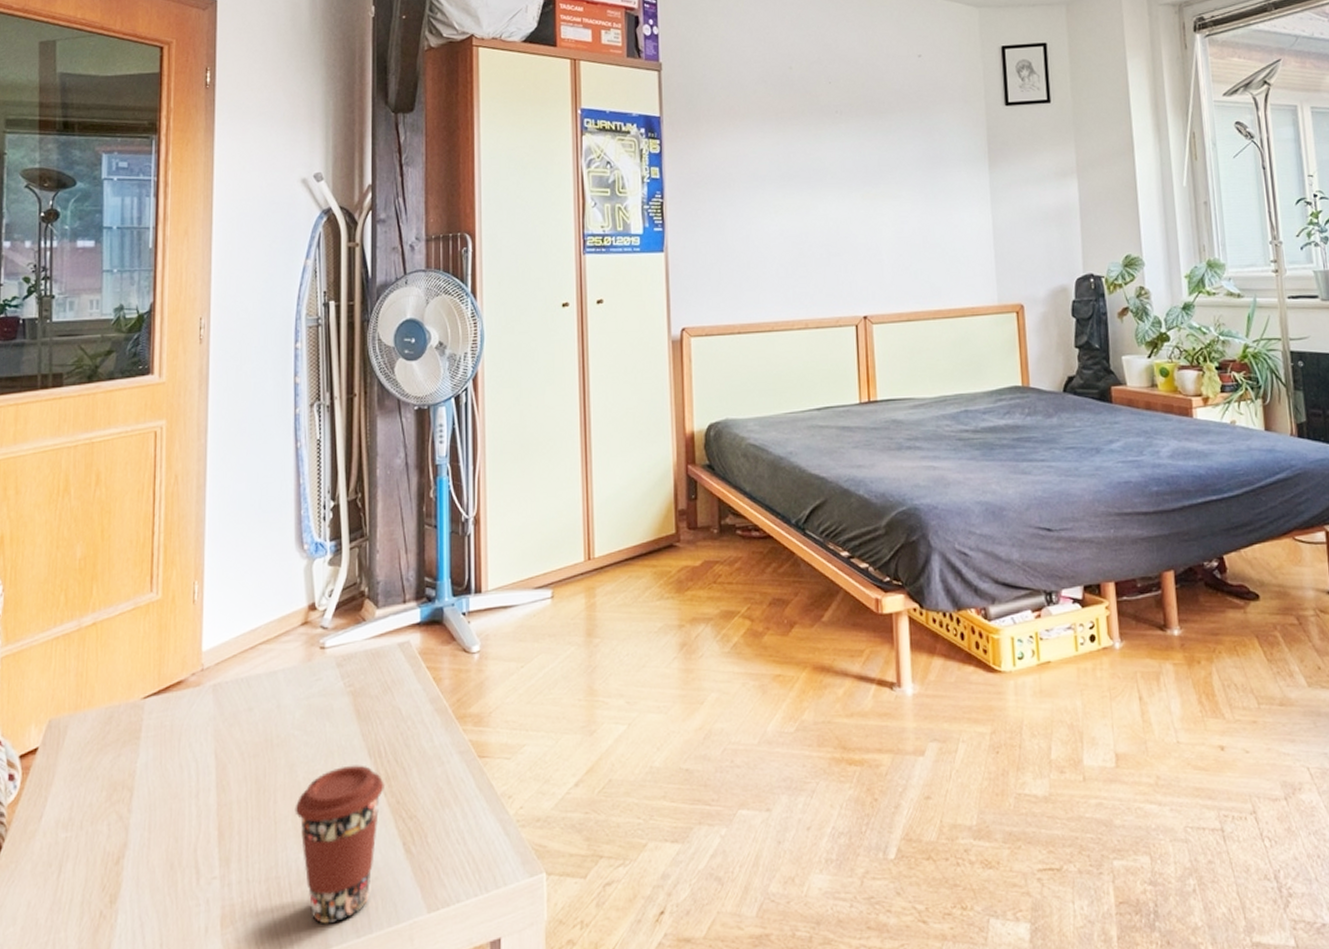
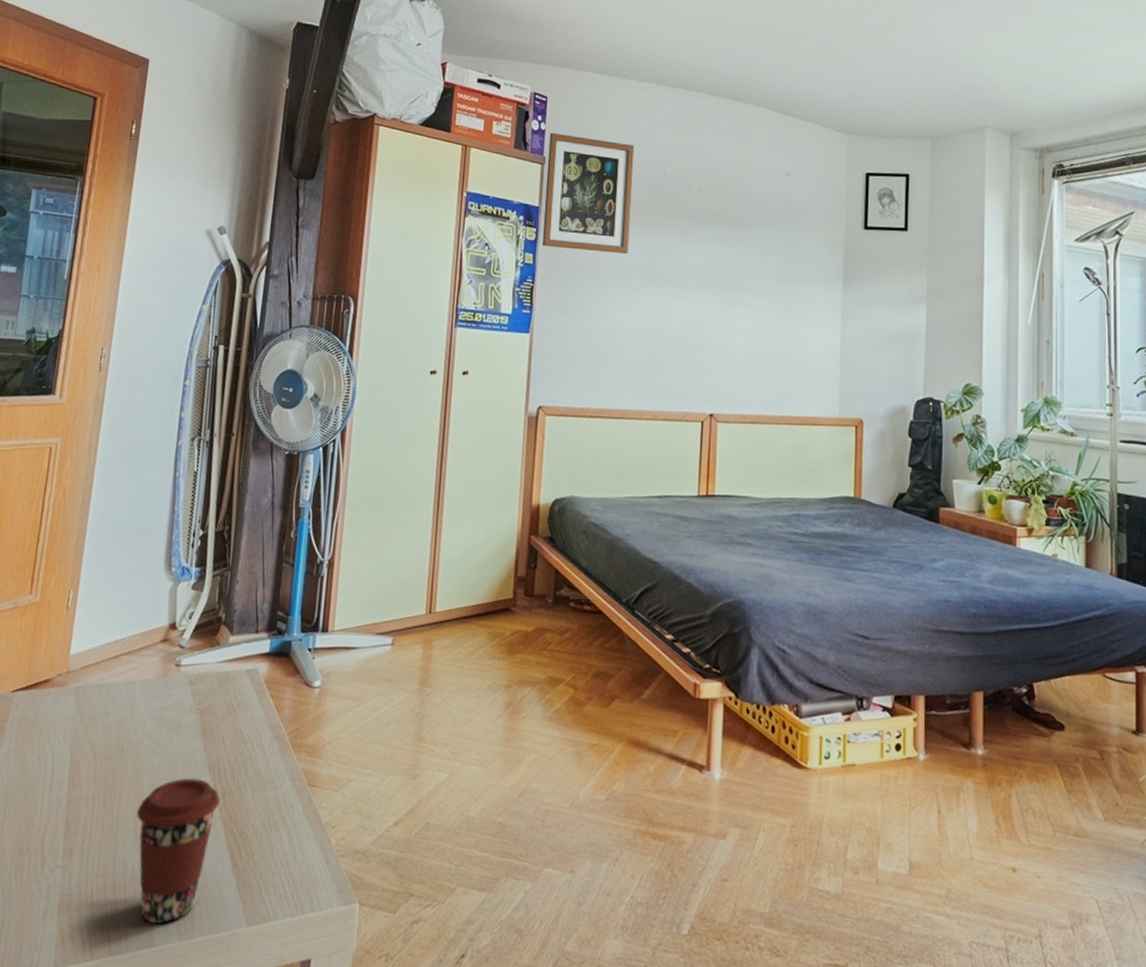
wall art: none [663,36,760,159] -> present [542,133,635,254]

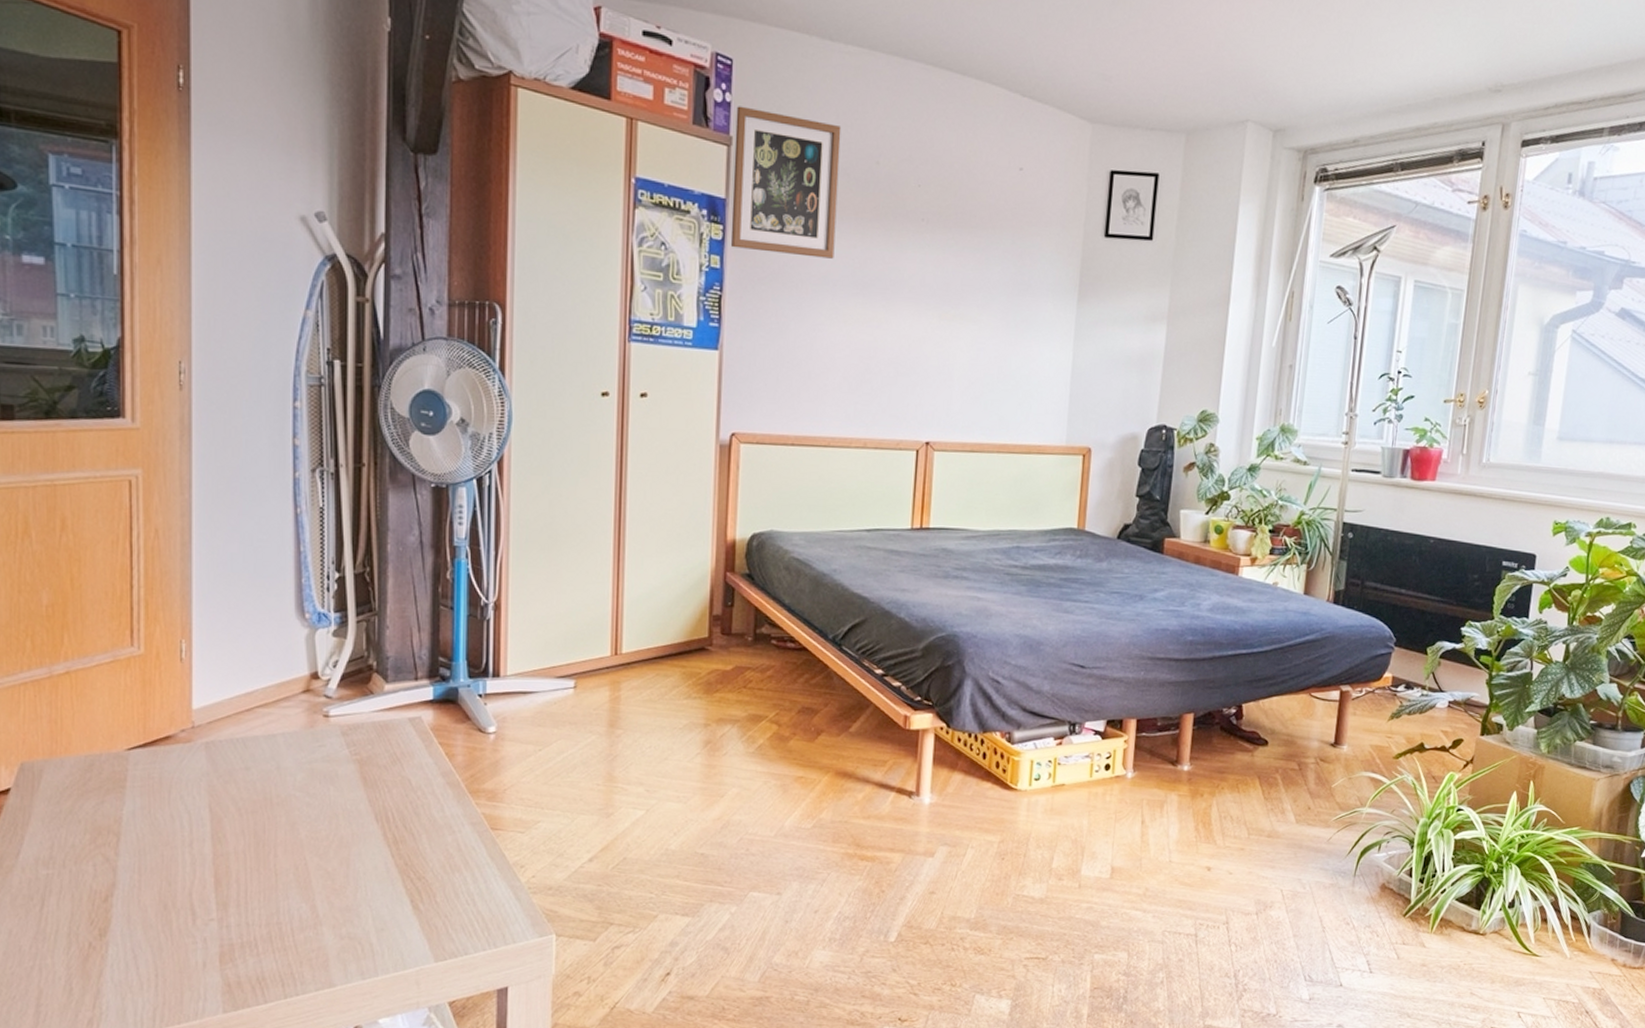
coffee cup: present [136,777,220,924] -> none [297,827,392,966]

